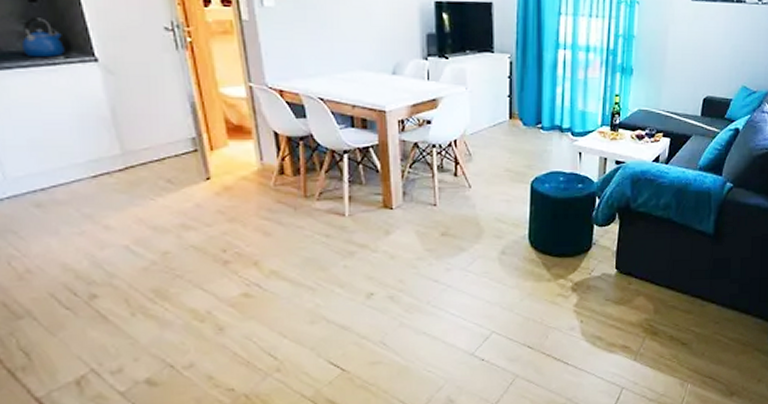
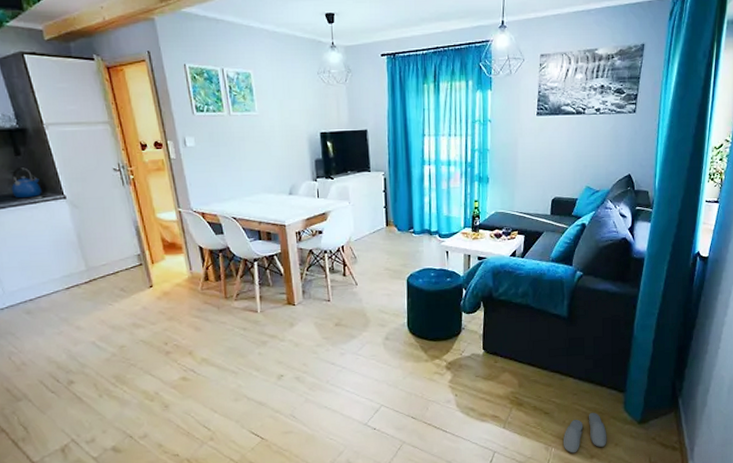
slippers: none [700,343,750,390] -> present [563,412,607,454]

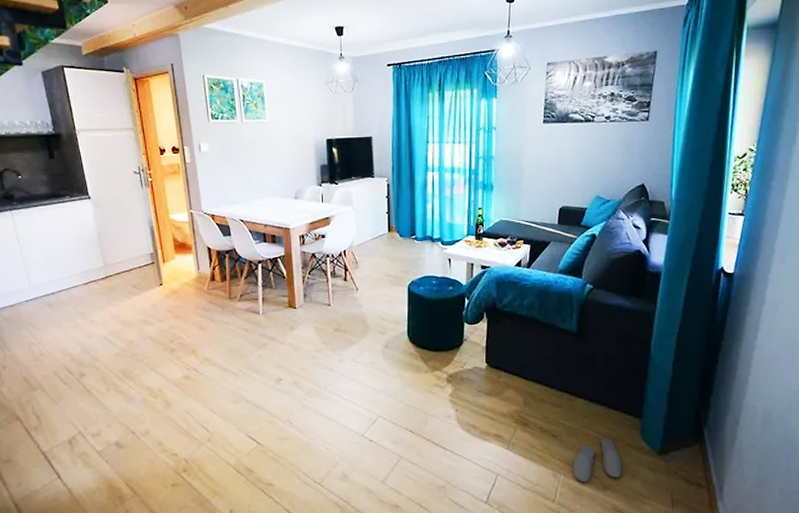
kettle: present [12,167,42,199] -> none [44,170,70,198]

